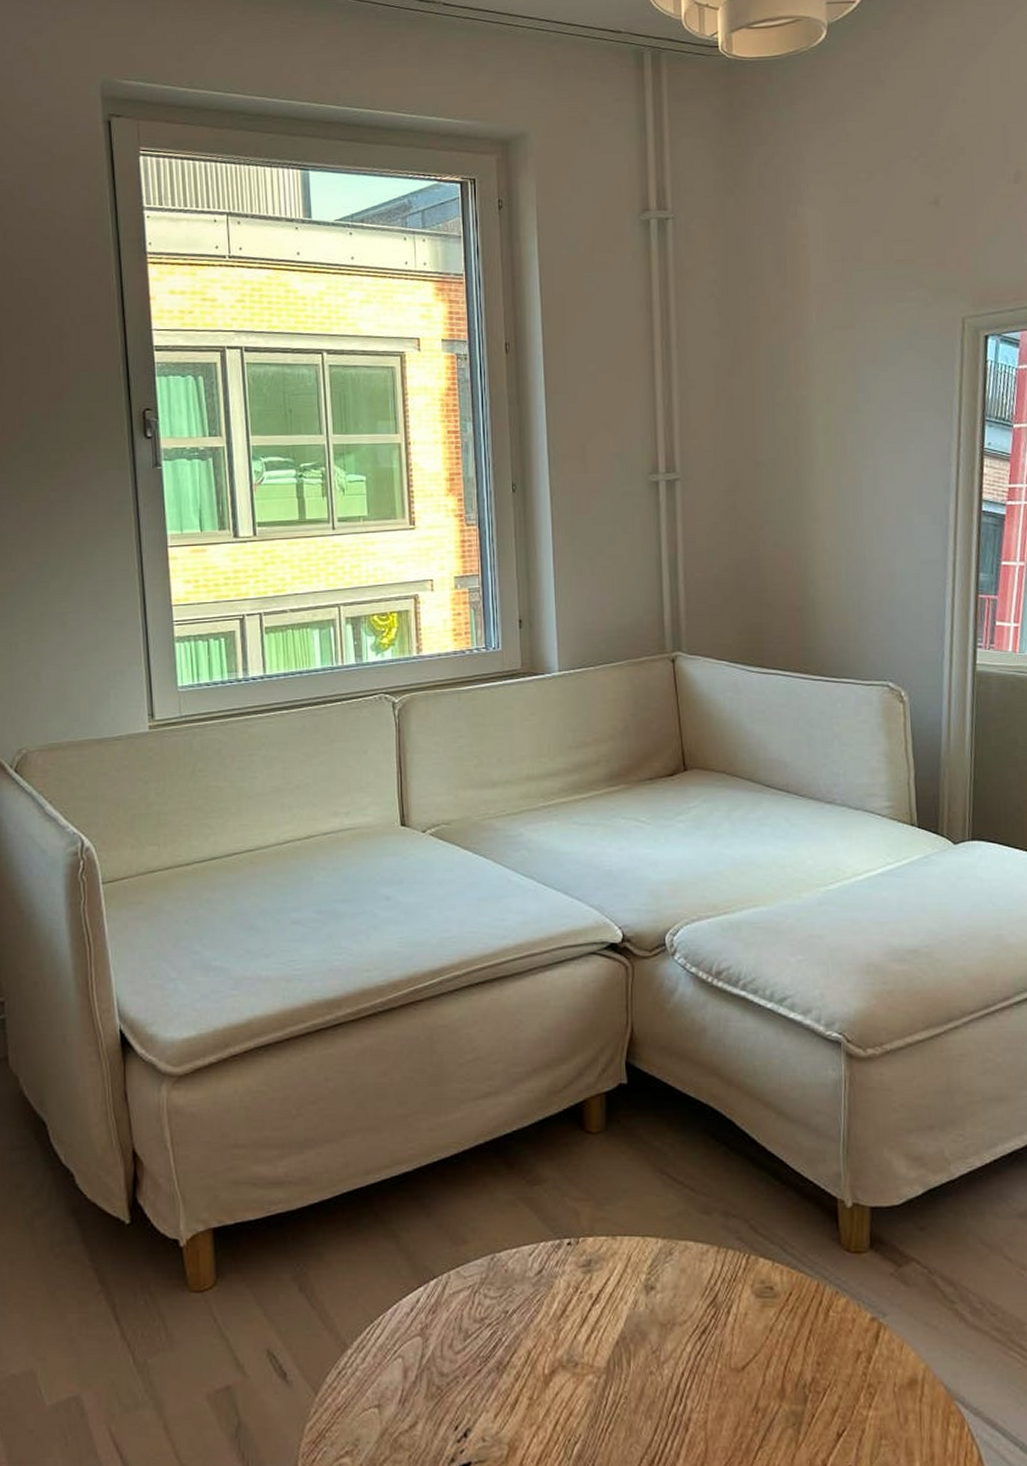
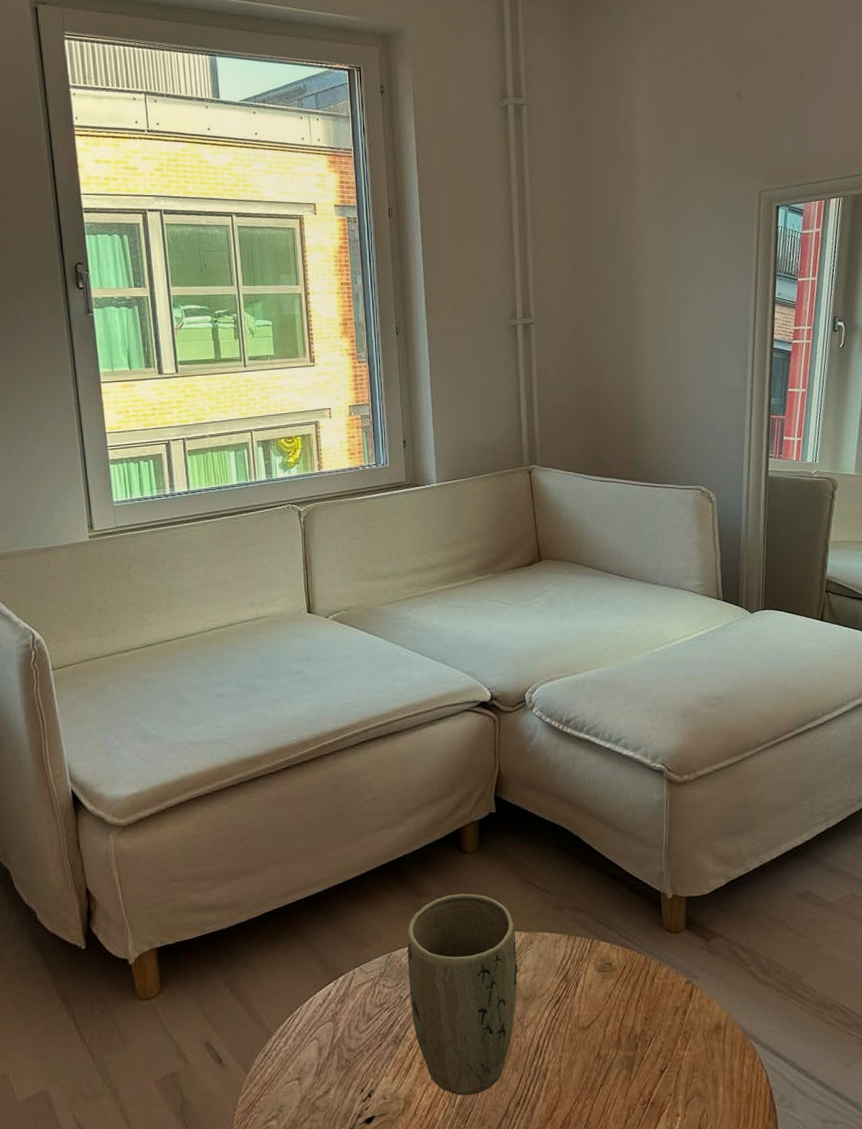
plant pot: none [515,1185,653,1445] -> present [407,893,518,1096]

